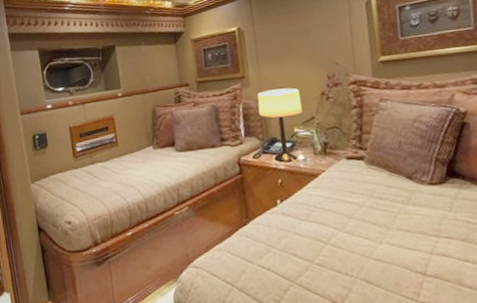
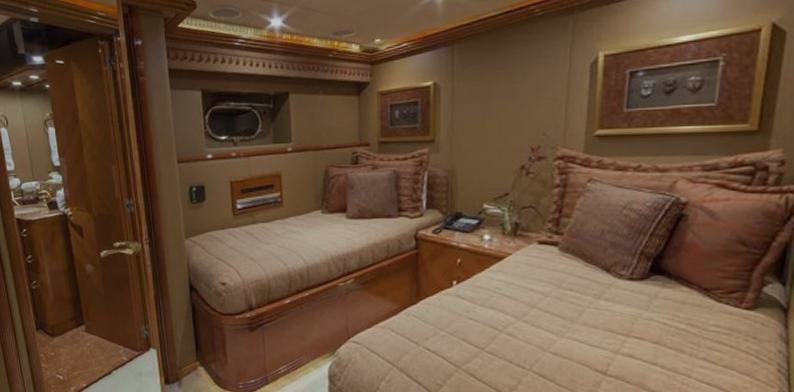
table lamp: present [257,88,303,163] -> none [445,157,496,241]

